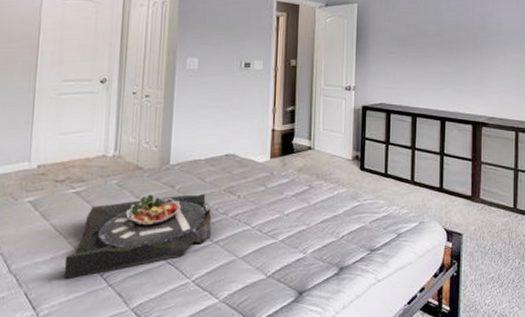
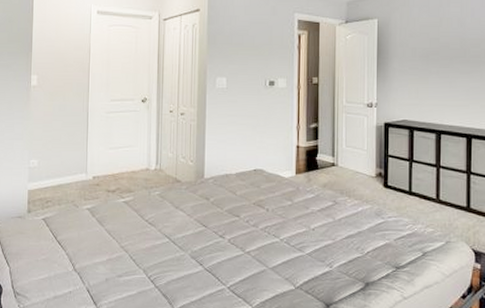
serving tray: present [63,193,212,279] -> none [118,205,243,279]

